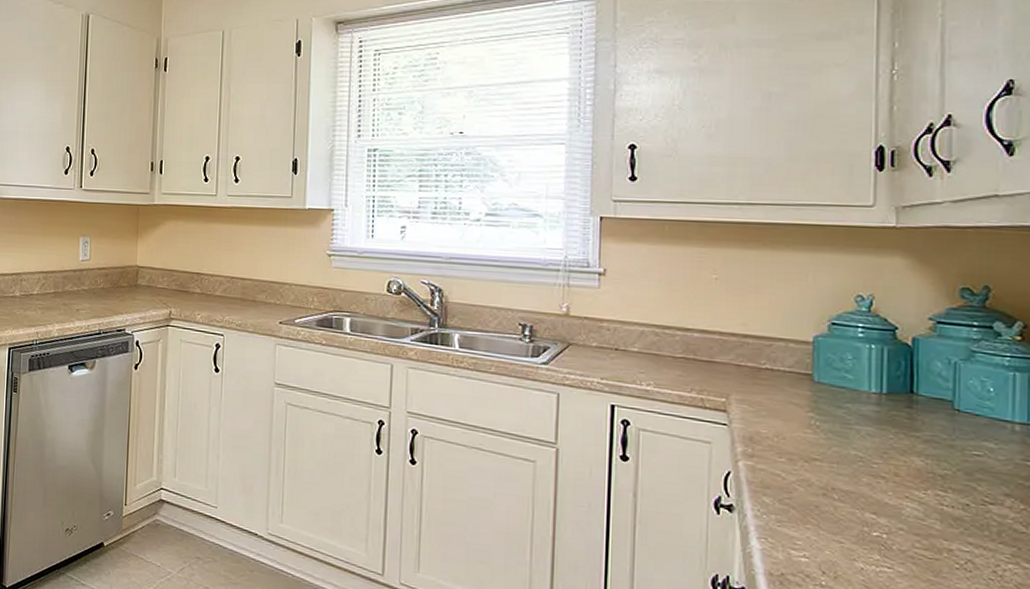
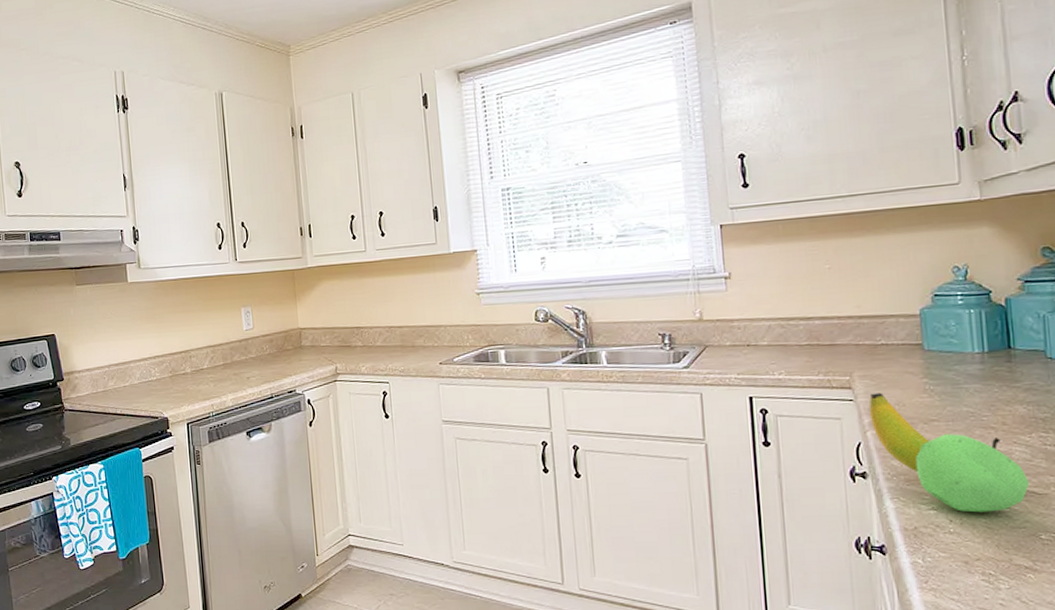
fruit: none [743,420,919,571] -> present [868,392,1030,513]

